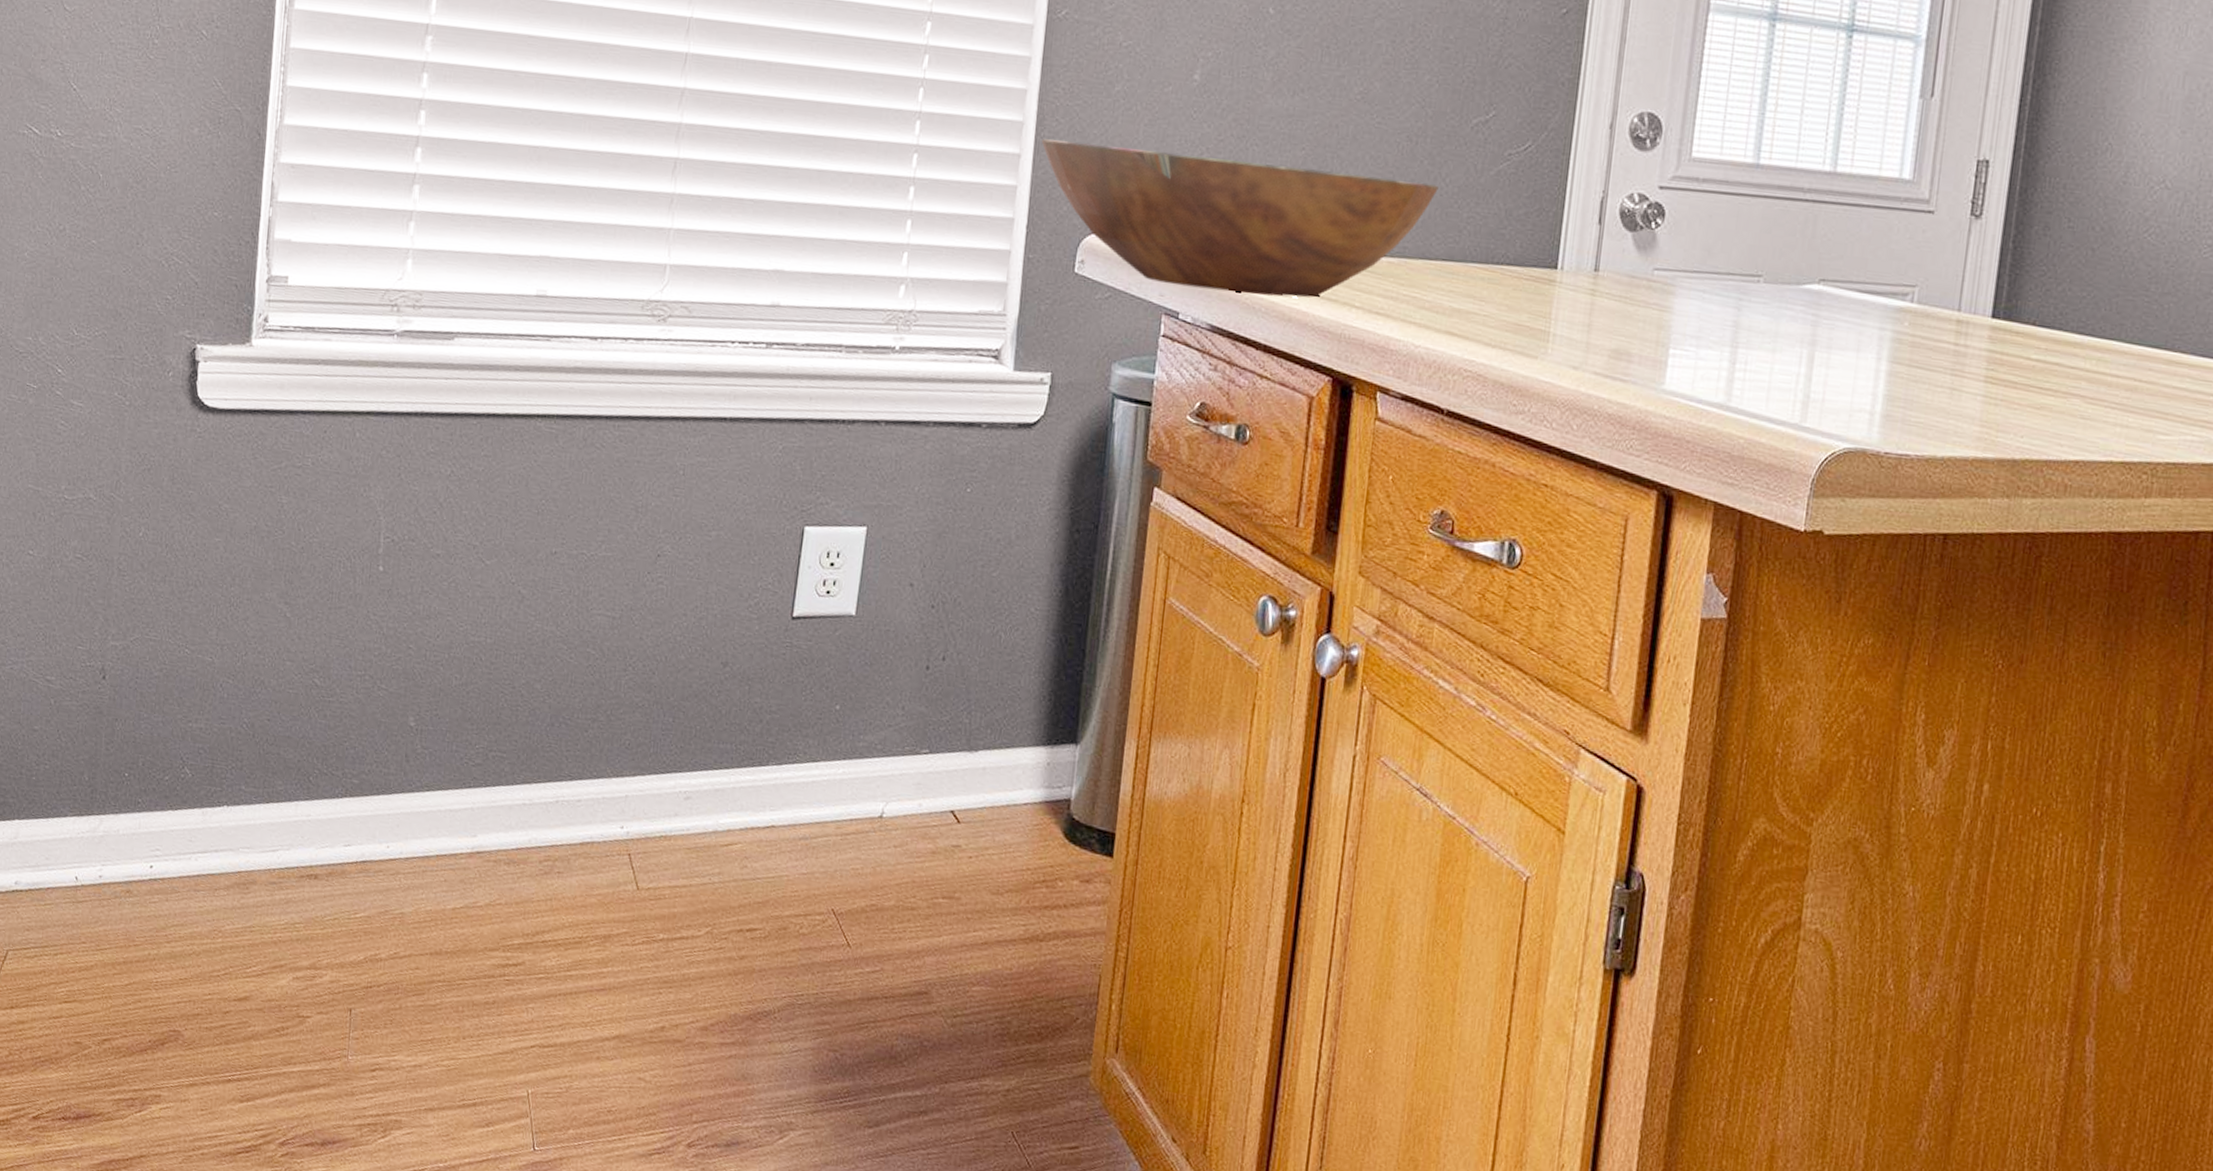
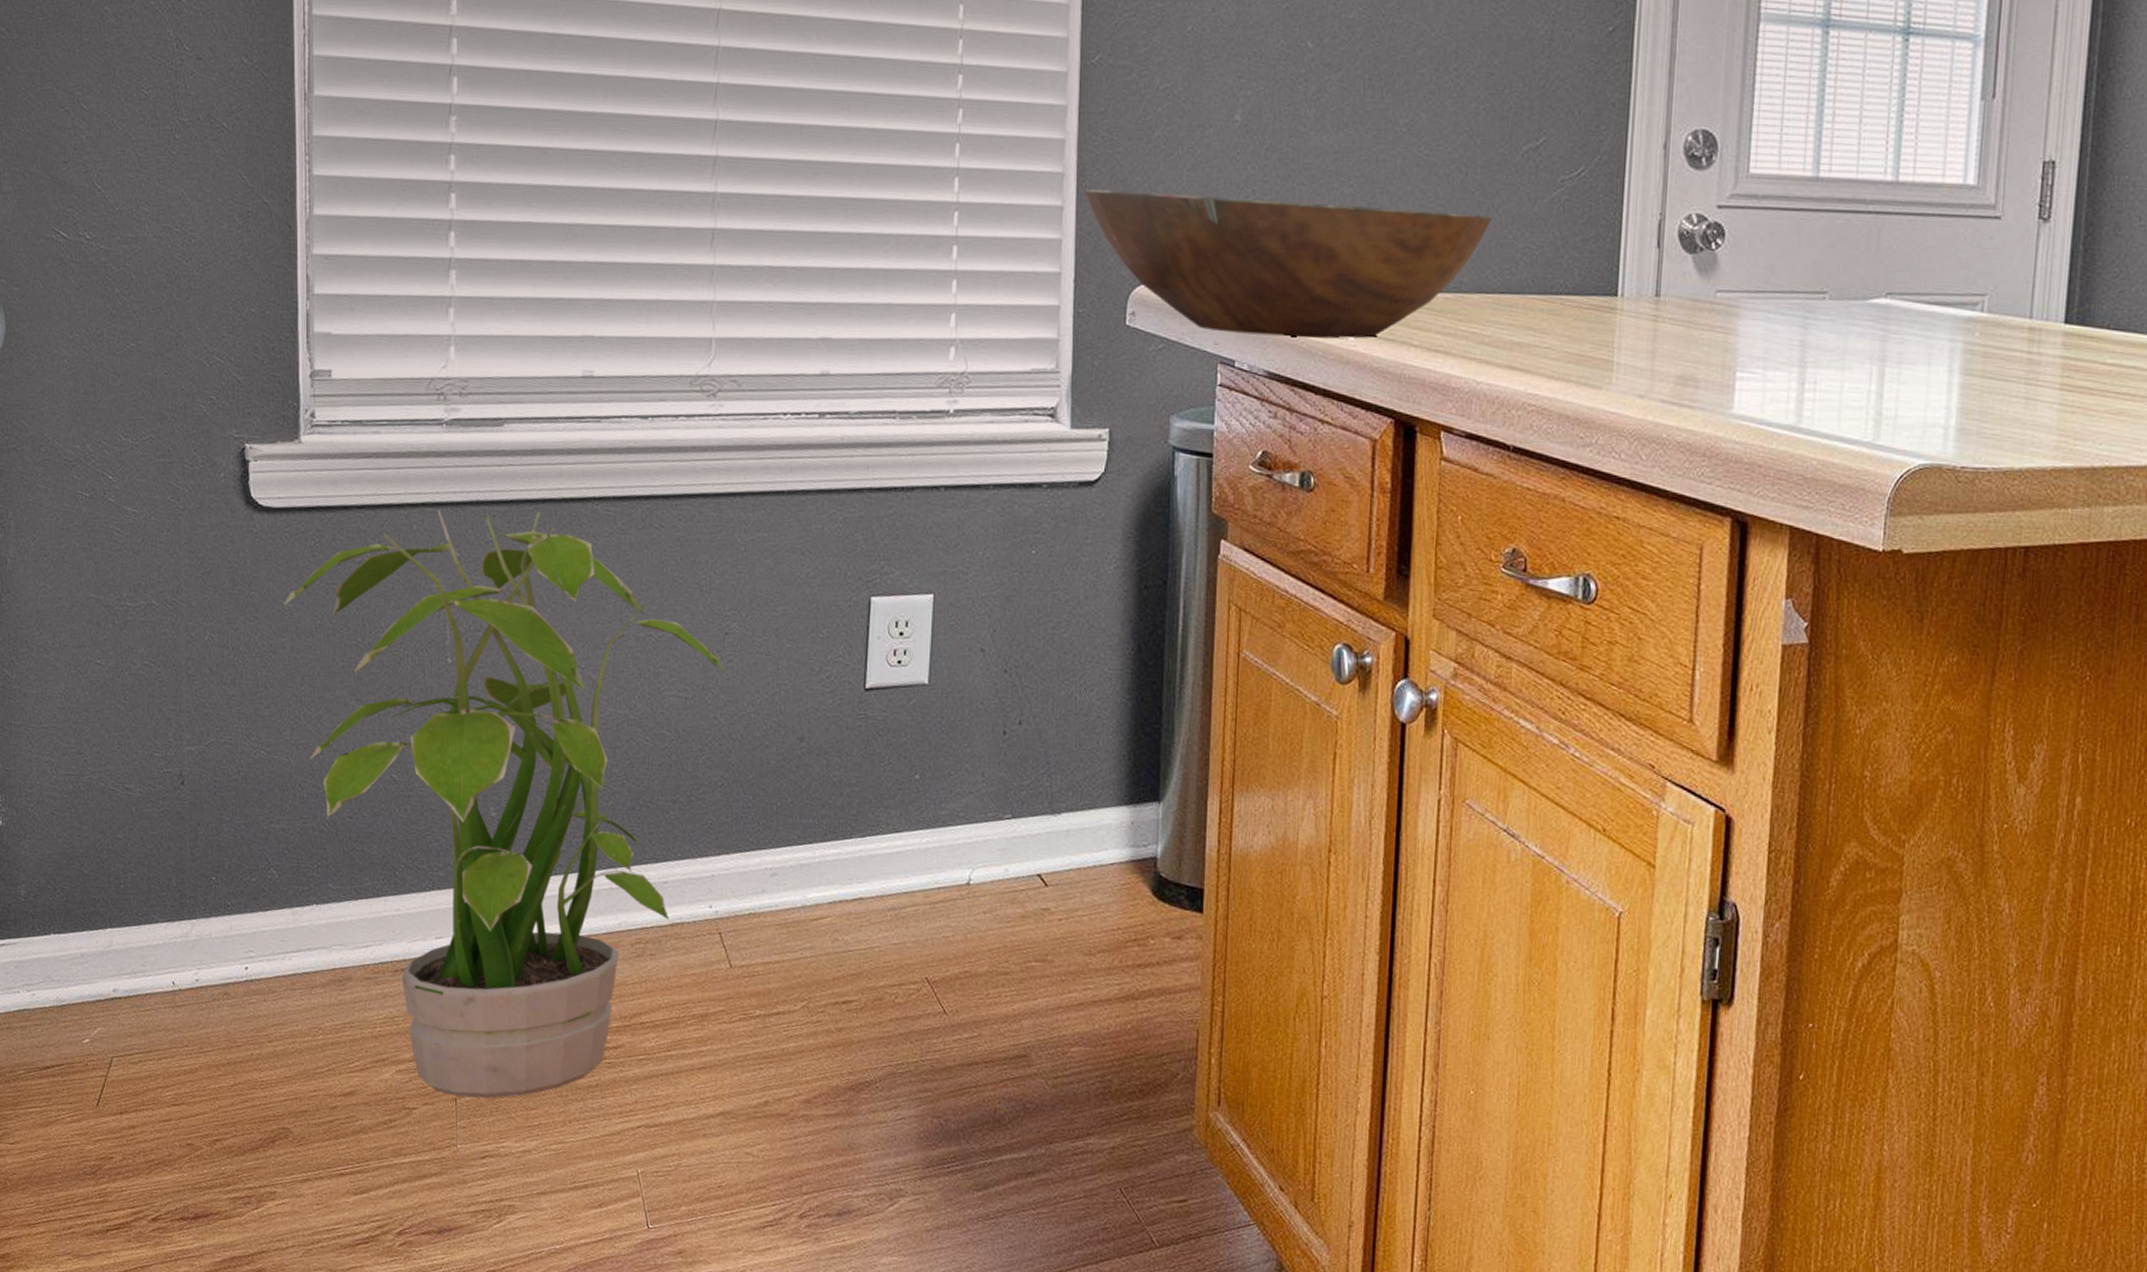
potted plant: none [220,419,656,1011] -> present [283,509,726,1099]

